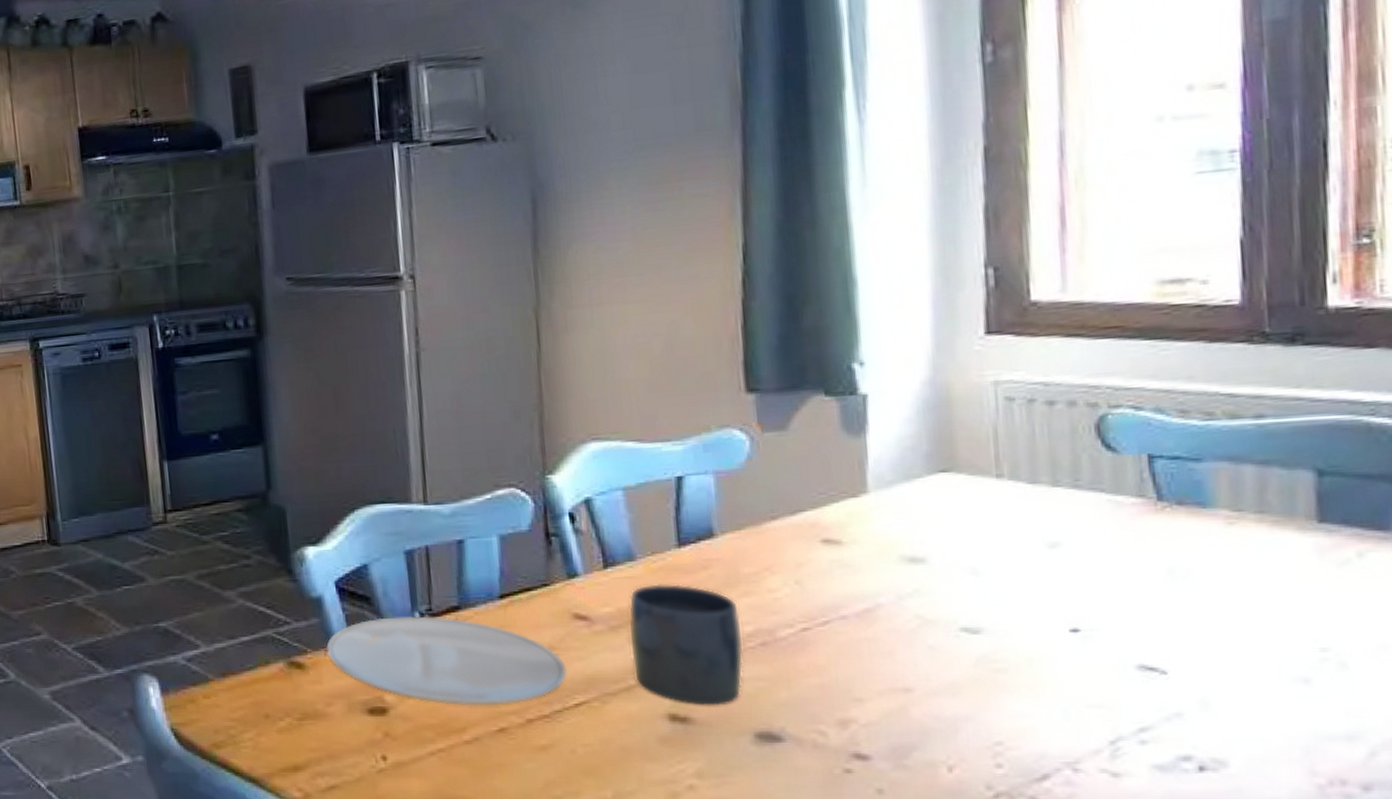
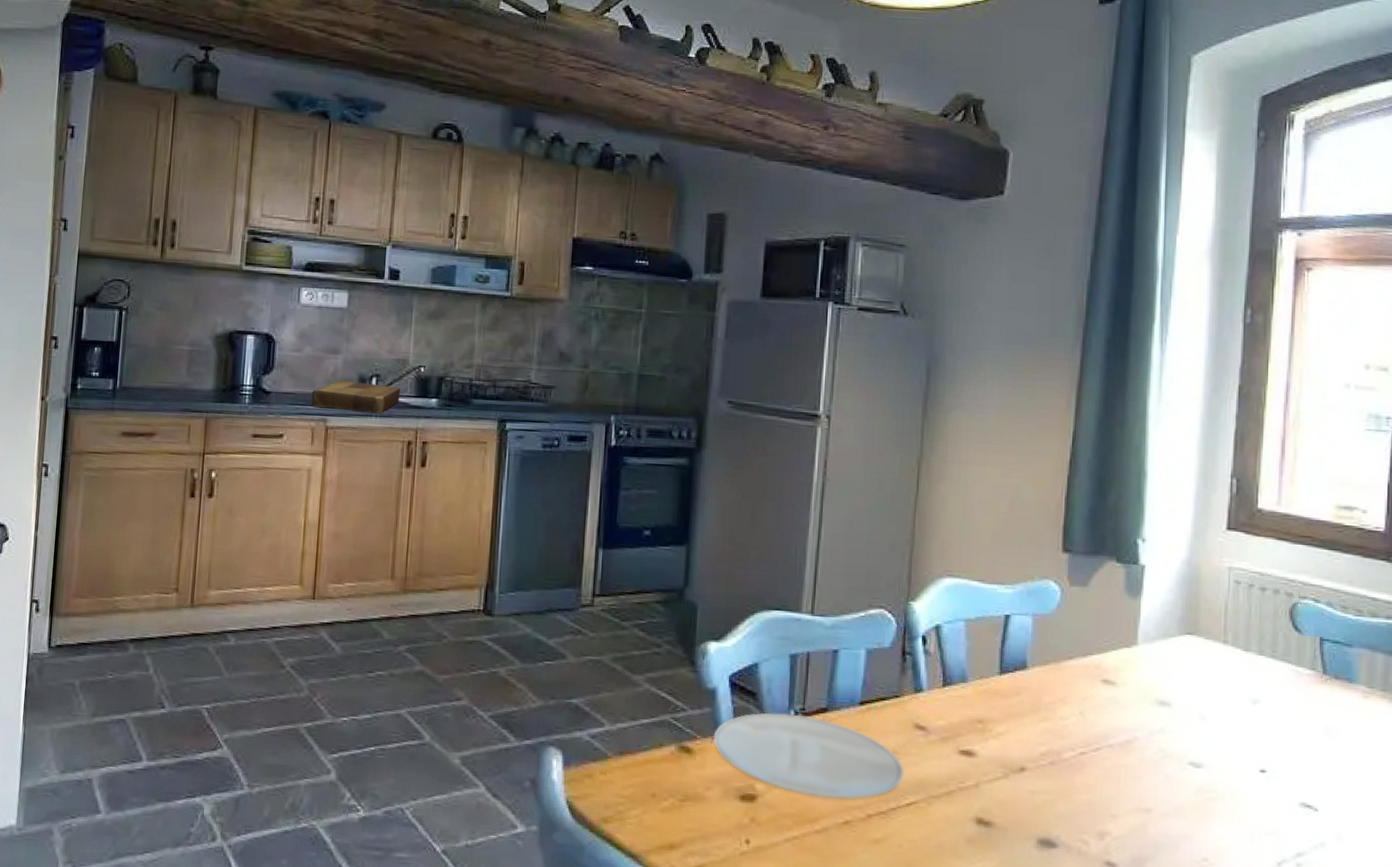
mug: present [628,583,744,705] -> none [954,704,1038,812]

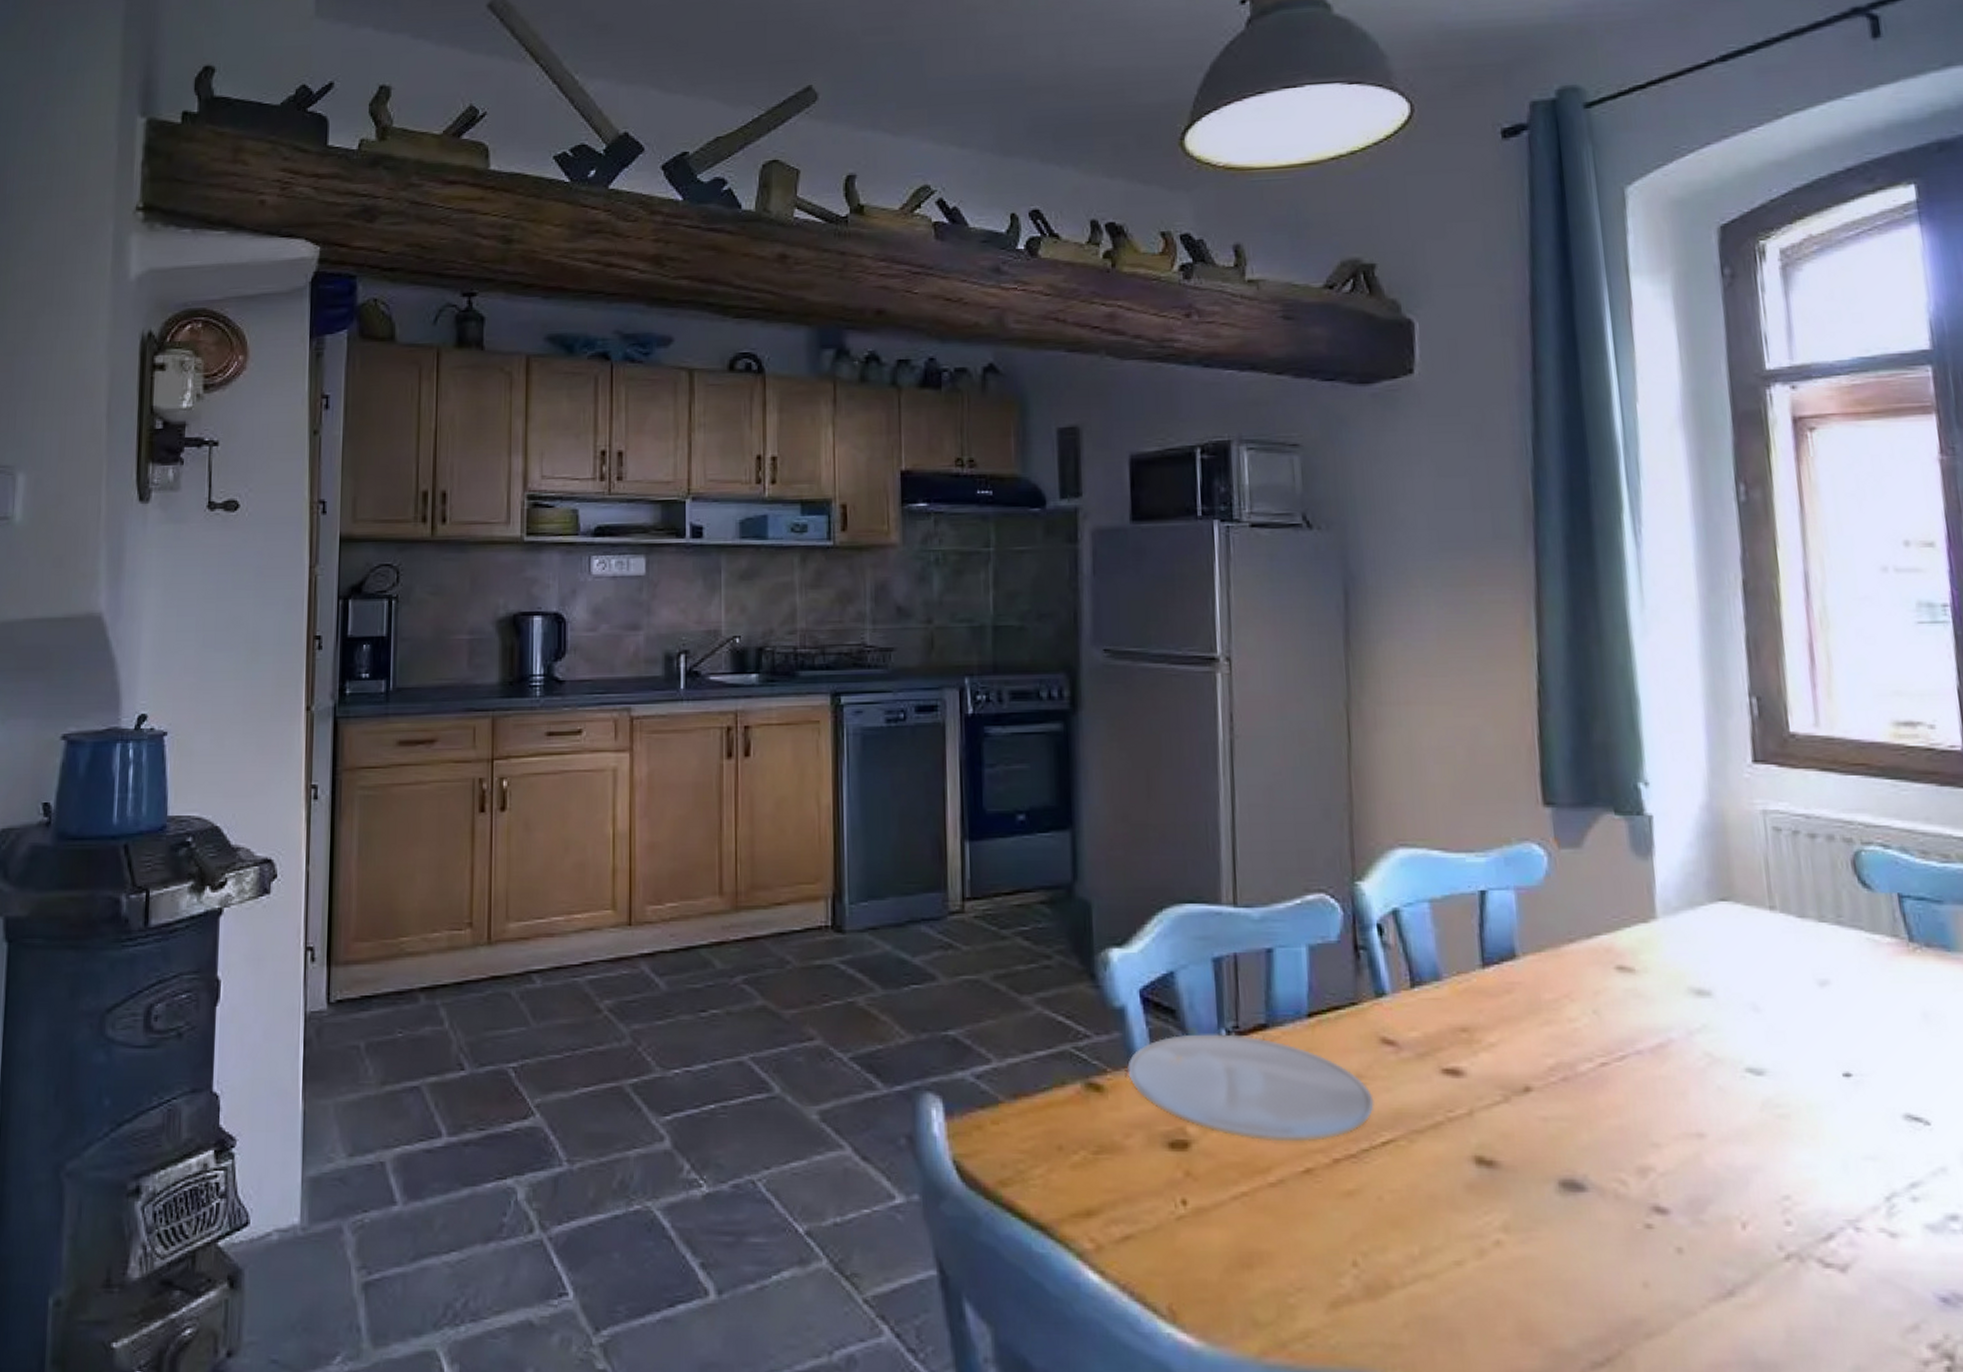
cutting board: present [310,380,401,415] -> none [611,661,715,698]

